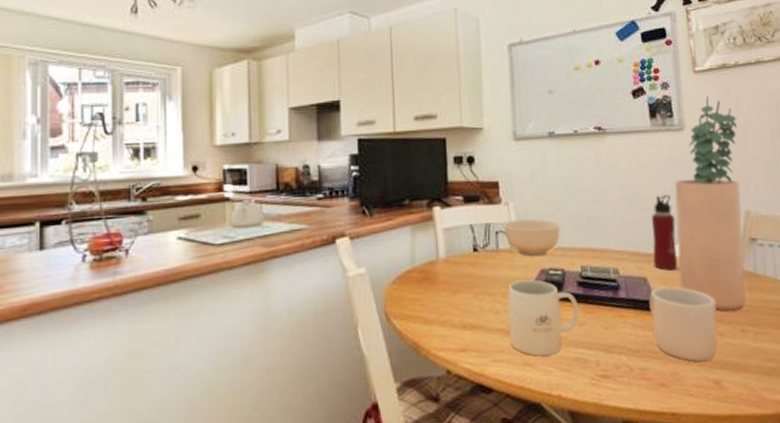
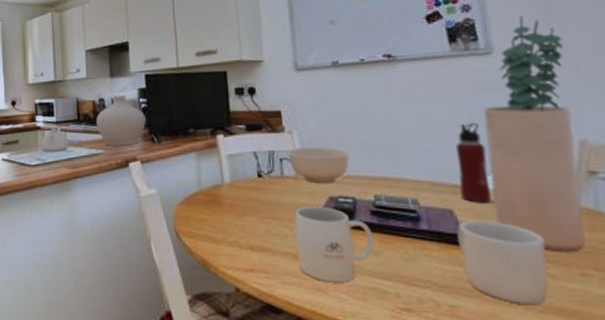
ceramic jug: none [299,161,358,221] -> present [96,94,147,146]

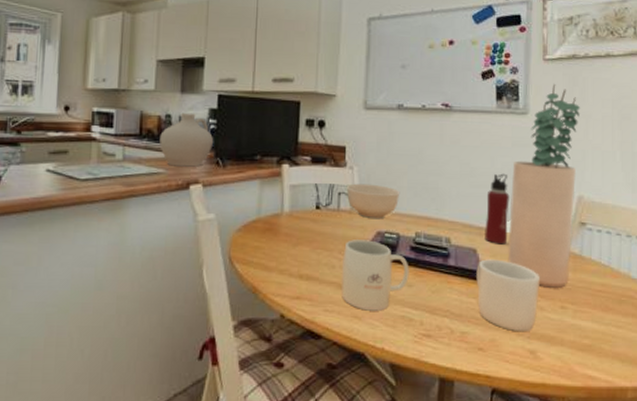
teapot: present [40,127,69,152] -> none [93,140,127,167]

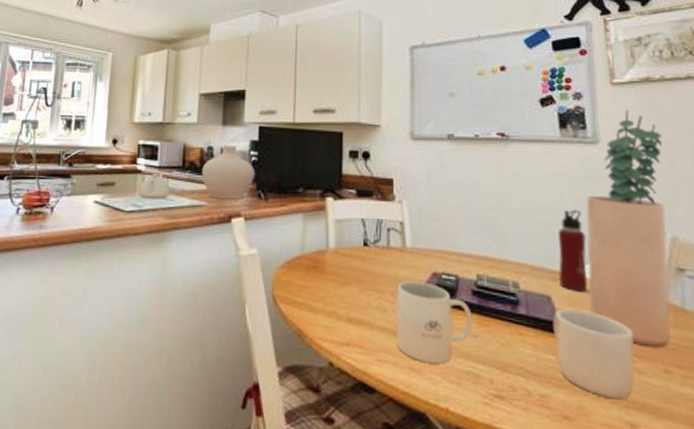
teapot: none [93,140,127,167] -> present [138,173,170,199]
bowl: present [346,183,400,218] -> none [395,218,457,258]

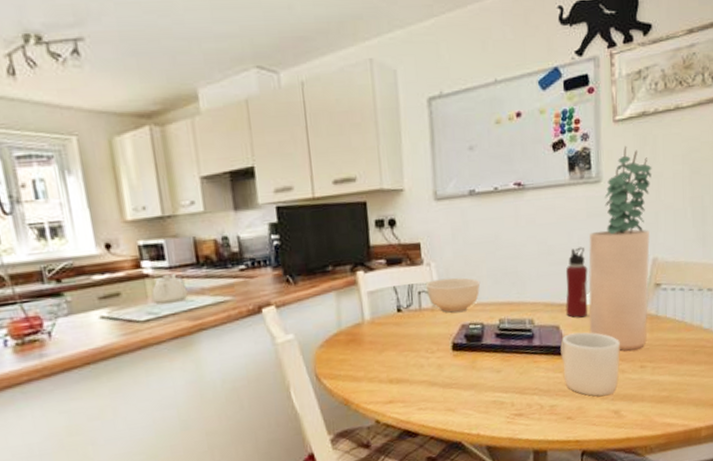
ceramic jug: present [202,144,256,200] -> none [220,231,280,292]
mug: present [394,281,473,364] -> none [429,334,497,403]
bowl: none [395,218,457,258] -> present [425,277,481,313]

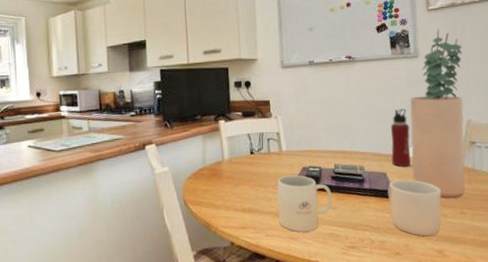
teapot: present [150,273,188,305] -> none [65,116,92,139]
bowl: present [425,277,481,313] -> none [273,129,319,157]
mug: none [429,334,497,403] -> present [276,175,333,232]

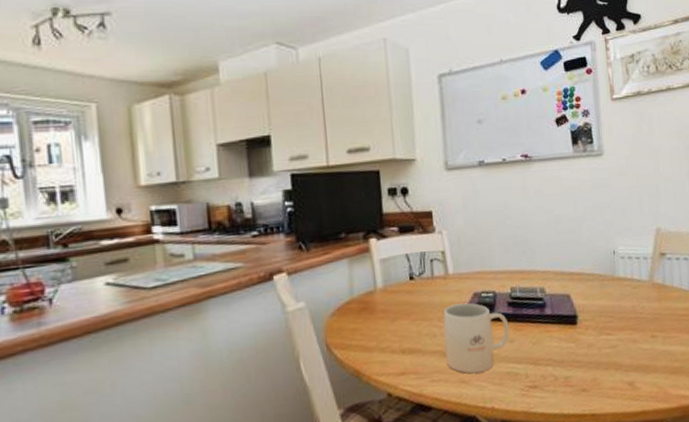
mug: present [388,179,442,237] -> none [572,301,631,367]
water bottle: present [390,108,411,167] -> none [573,216,597,287]
vase: present [409,29,465,199] -> none [594,122,656,320]

